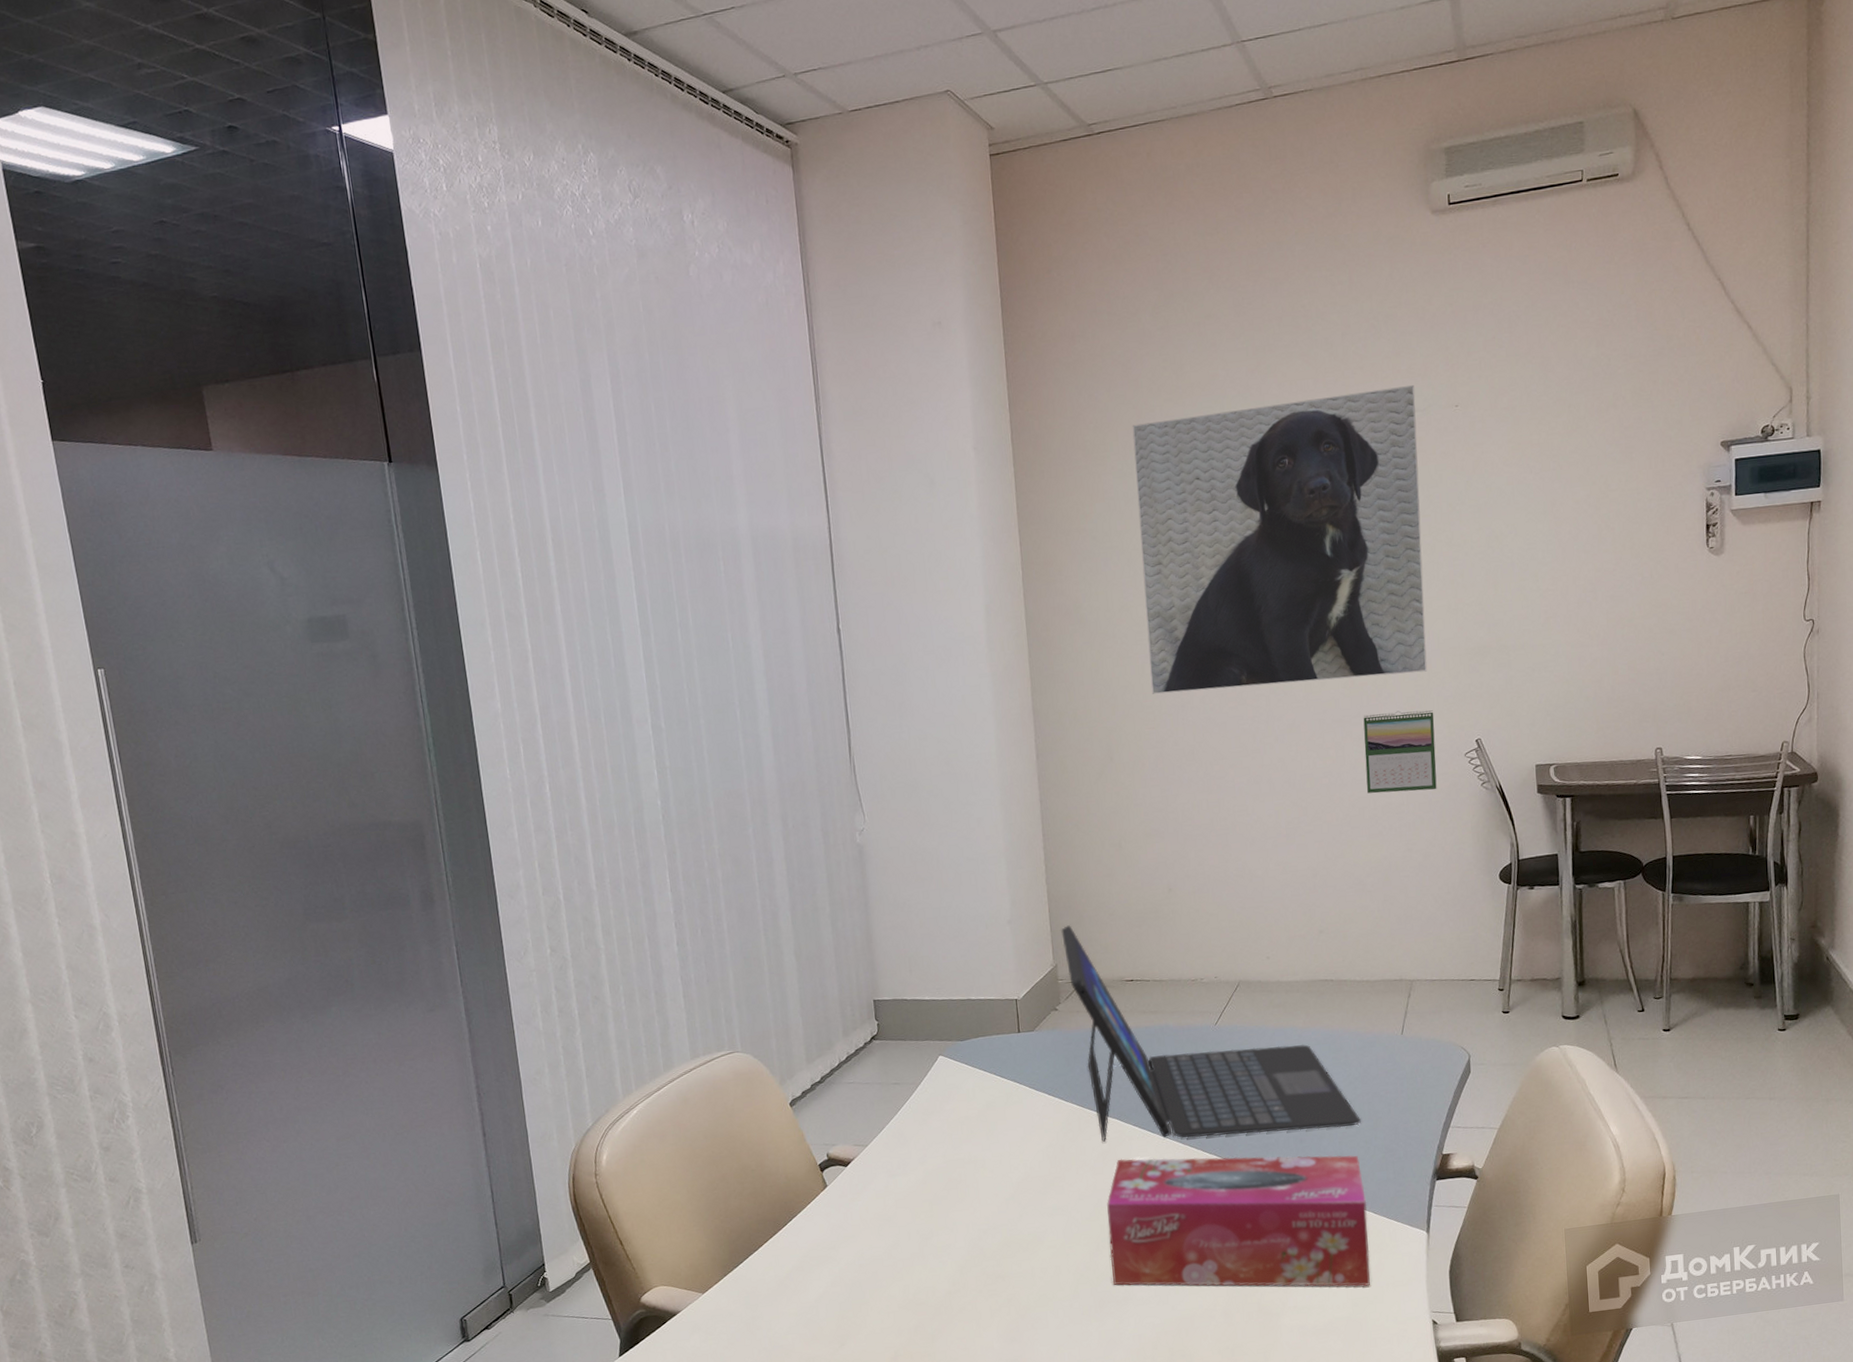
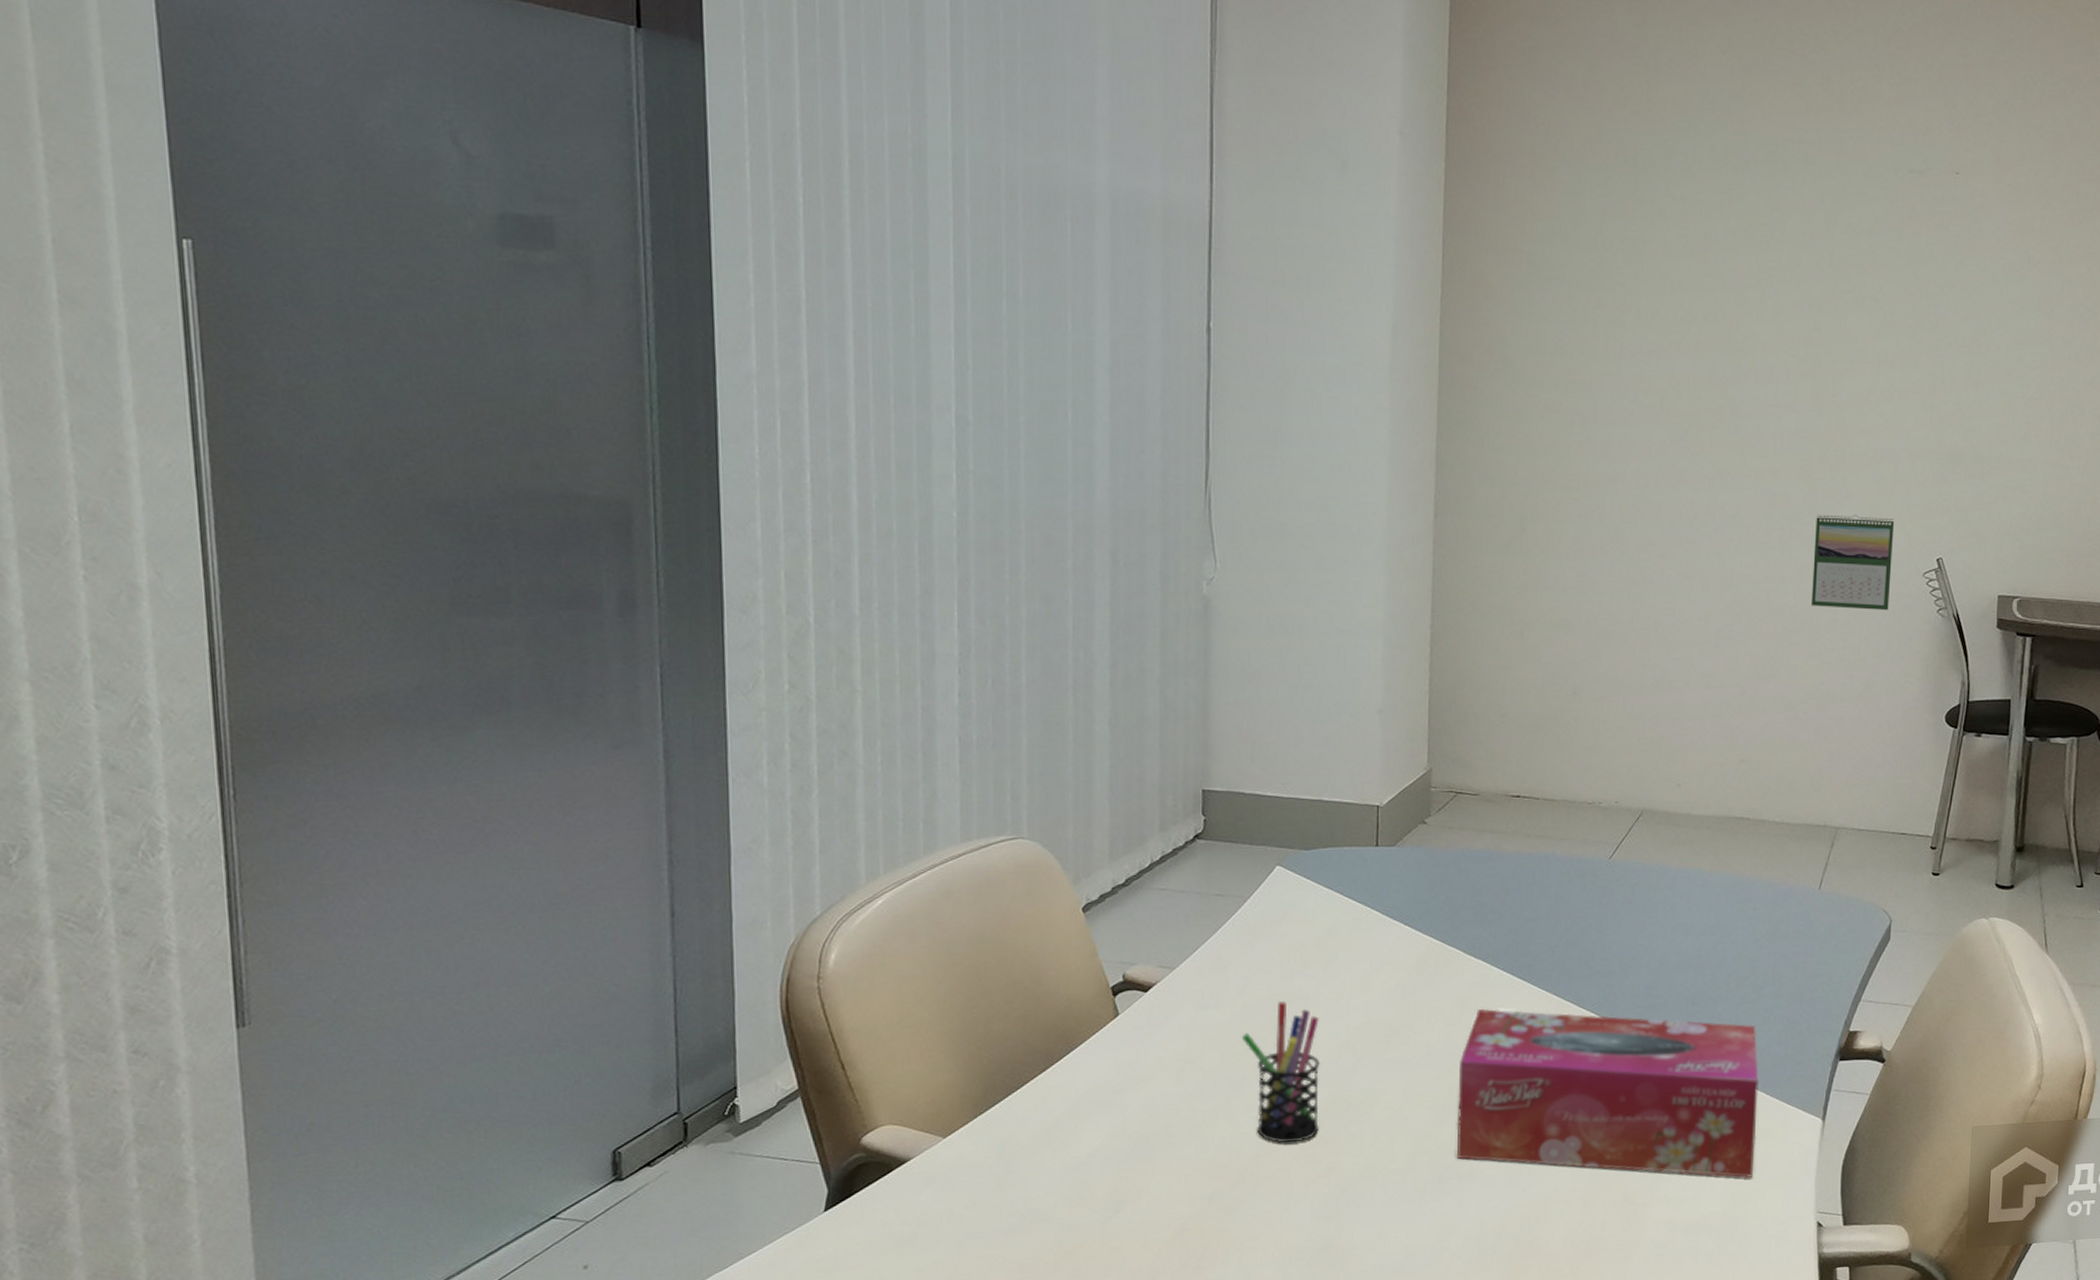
pen holder: none [927,1165,997,1281] -> present [1242,1000,1320,1143]
laptop: present [1061,925,1362,1142] -> none [1441,723,1764,992]
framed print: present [1132,385,1428,694] -> none [1578,135,1914,473]

